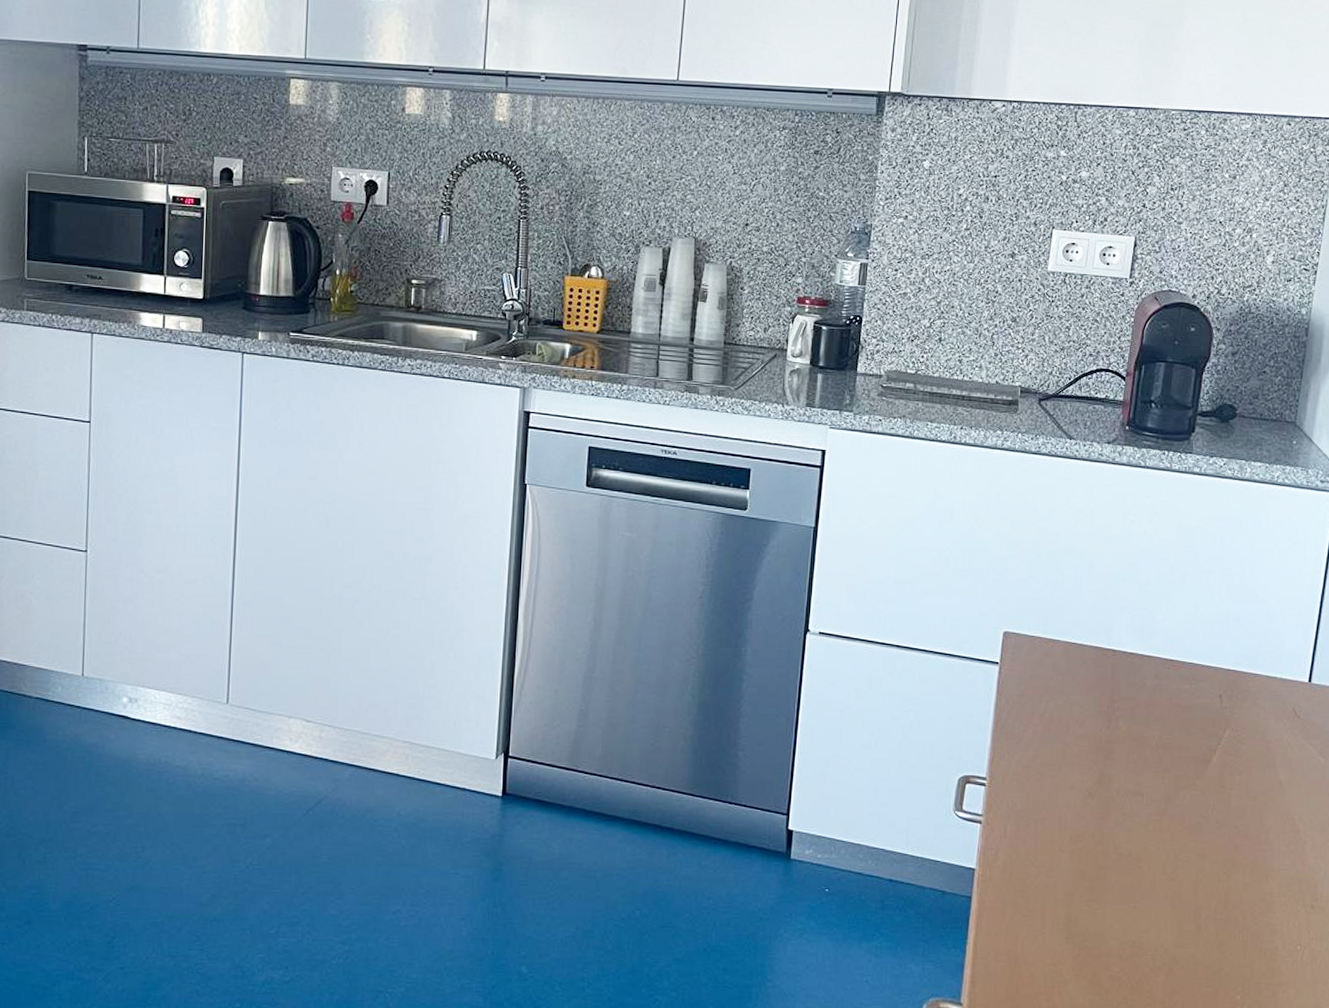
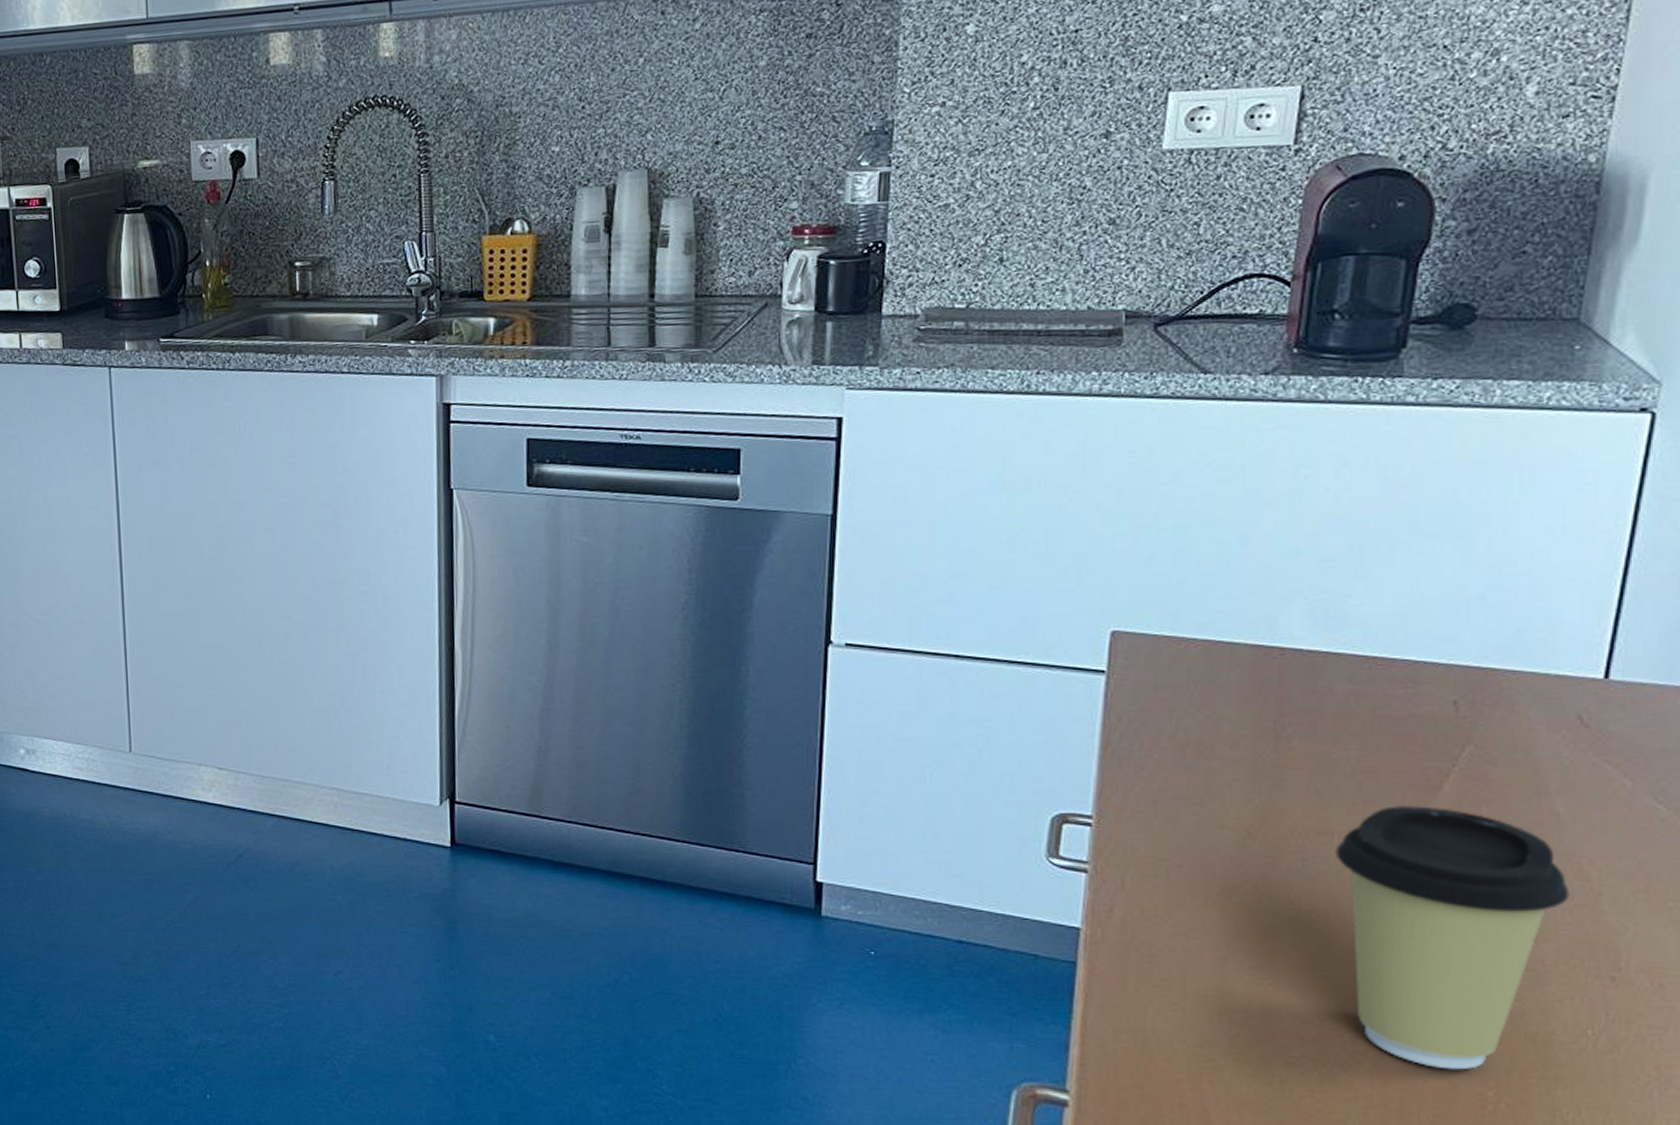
coffee cup: none [1144,773,1288,979] -> present [1335,804,1570,1070]

